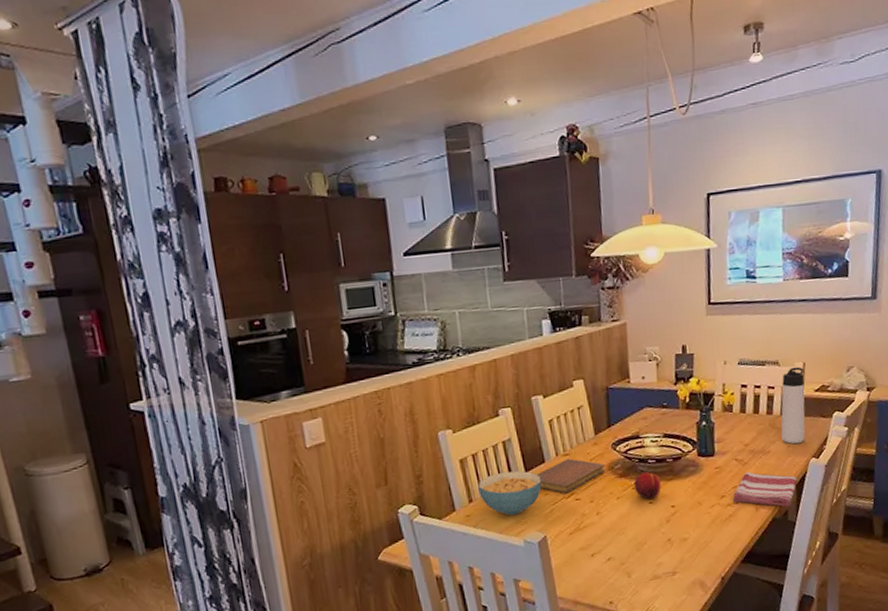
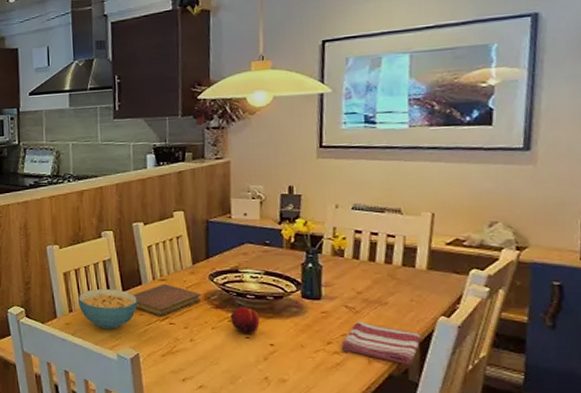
thermos bottle: present [781,366,806,444] -> none [402,217,434,299]

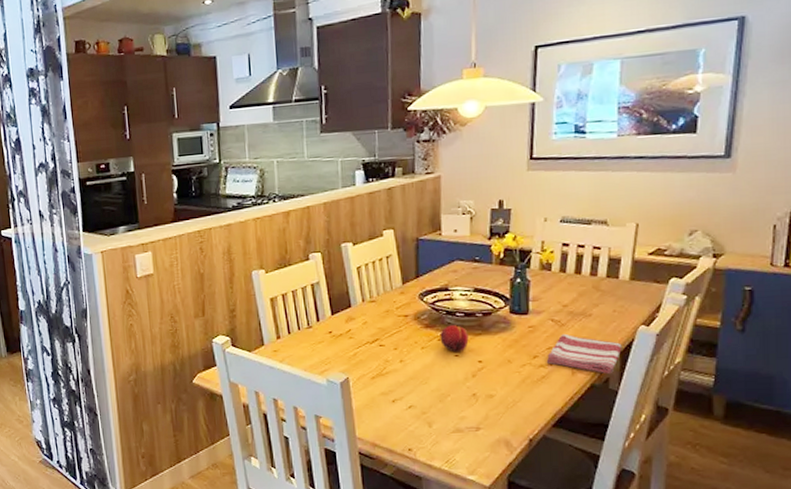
cereal bowl: present [78,288,137,330] -> none [286,312,347,355]
notebook: present [132,283,201,317] -> none [342,305,410,339]

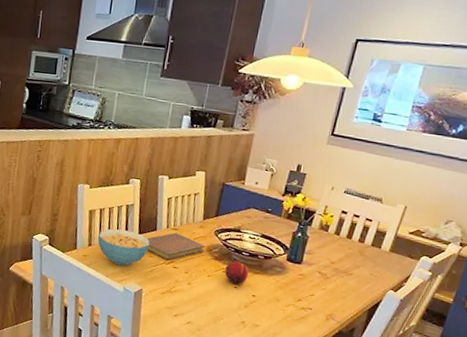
cereal bowl: none [286,312,347,355] -> present [98,228,150,266]
notebook: none [342,305,410,339] -> present [147,232,204,260]
dish towel: present [546,333,622,373] -> none [307,285,371,325]

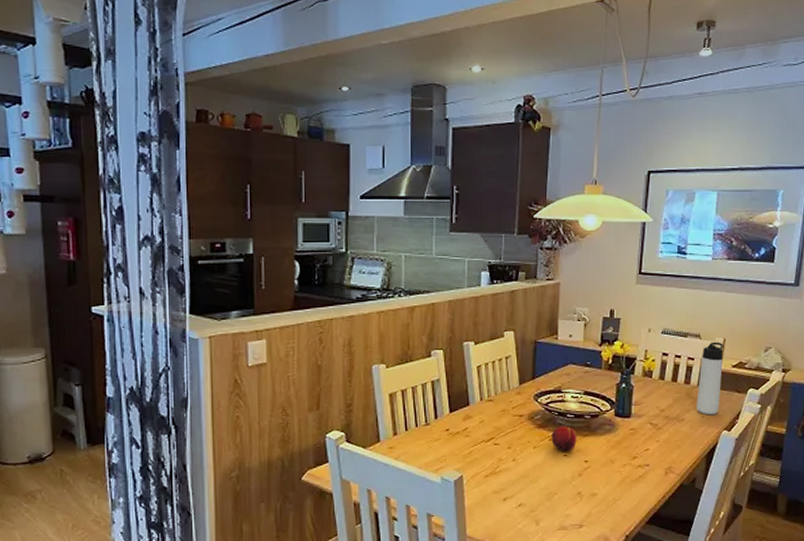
cereal bowl: present [98,228,150,266] -> none [404,410,464,453]
notebook: present [147,232,204,260] -> none [459,404,525,438]
thermos bottle: none [366,207,404,275] -> present [697,342,723,415]

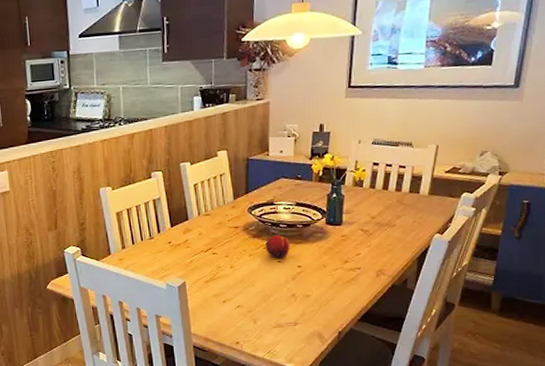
thermos bottle: present [697,342,723,415] -> none [408,149,436,220]

